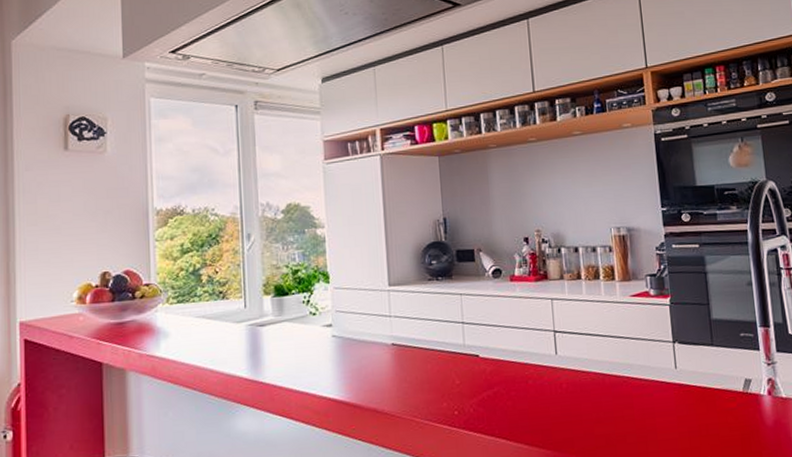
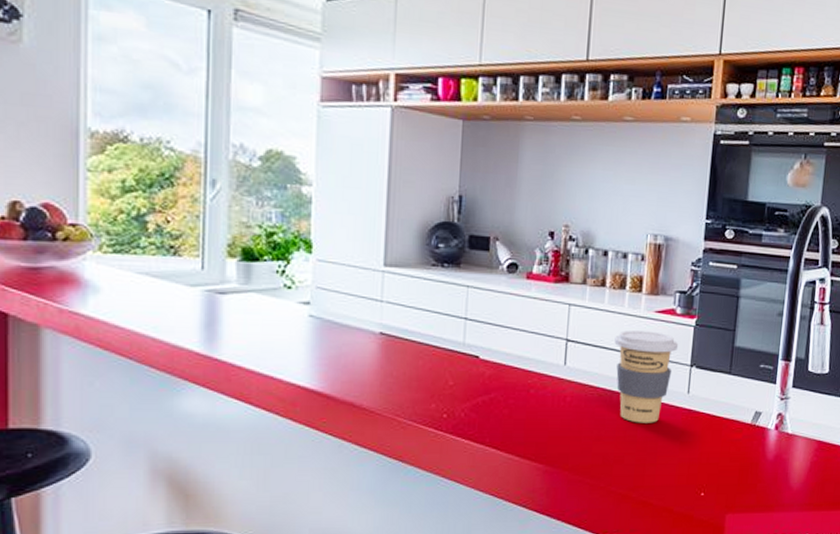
coffee cup: none [597,314,658,402] -> present [614,330,679,423]

